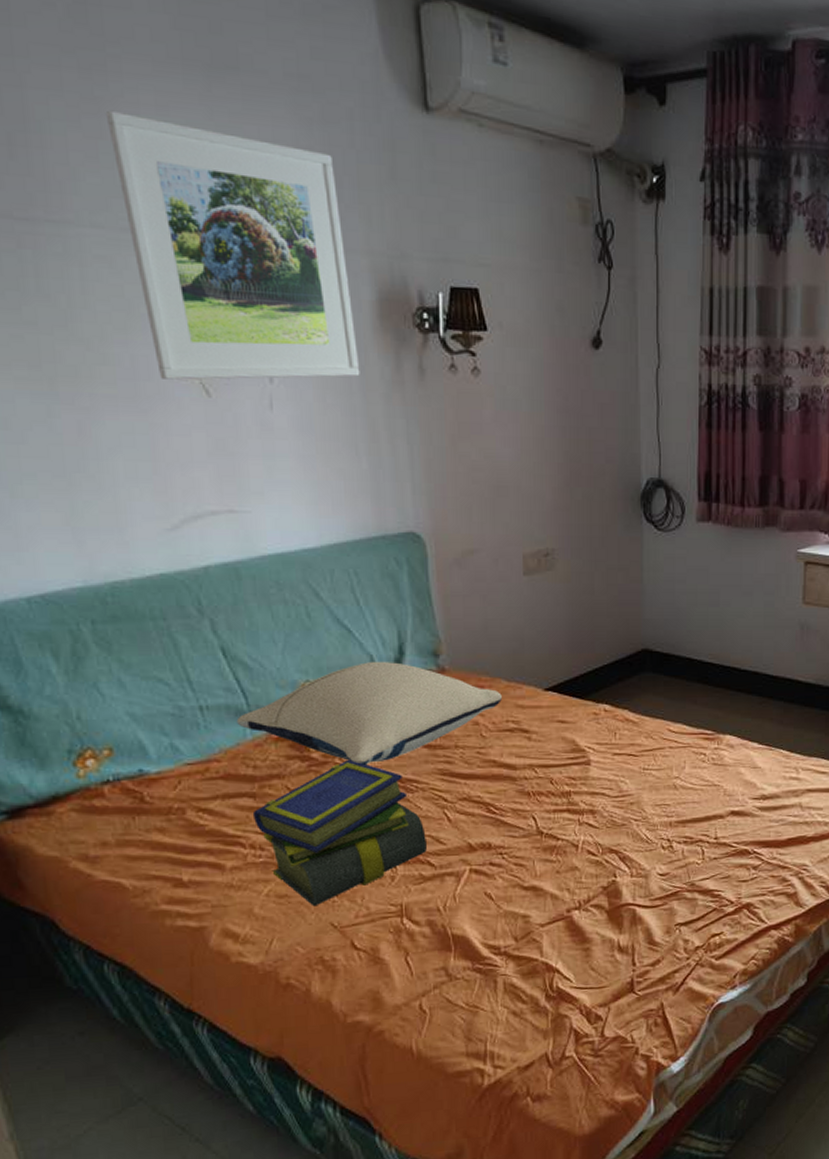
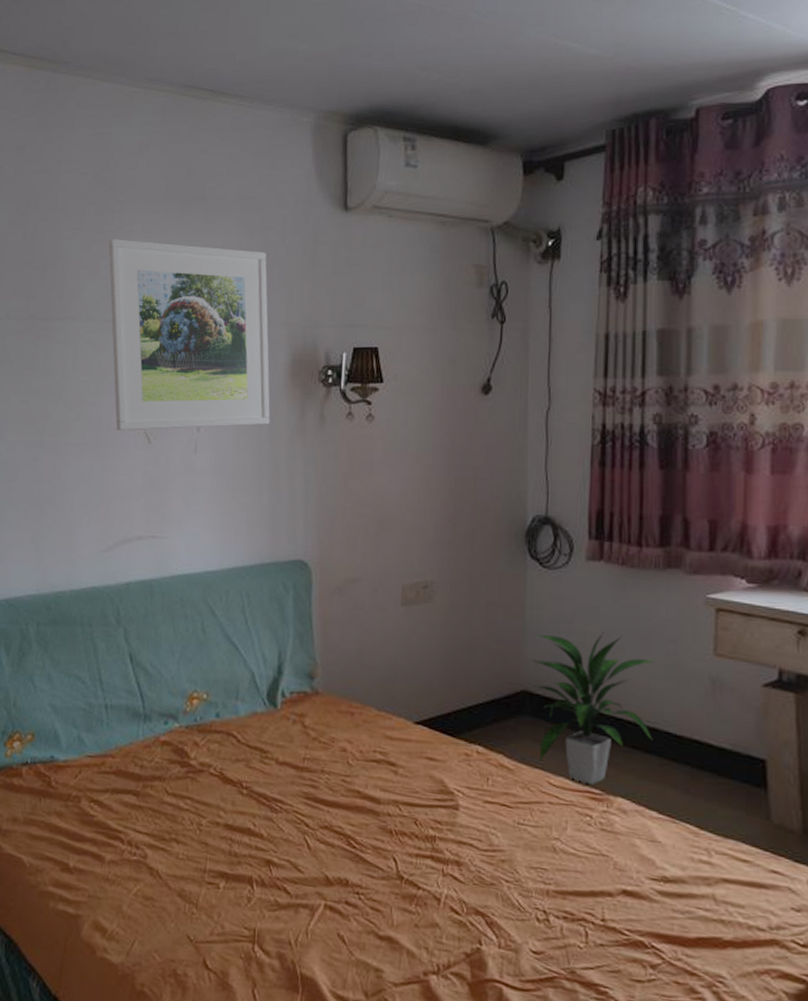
pillow: present [236,661,502,765] -> none [132,677,371,778]
stack of books: present [254,759,427,907] -> none [134,770,285,915]
indoor plant: none [651,589,755,728] -> present [532,631,655,786]

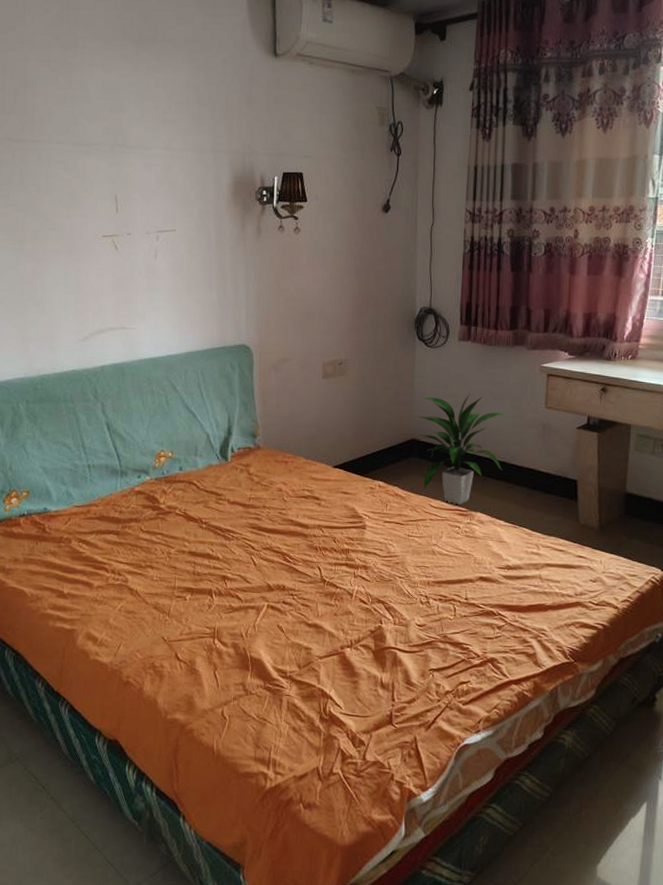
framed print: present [108,238,271,431] -> none [73,71,217,239]

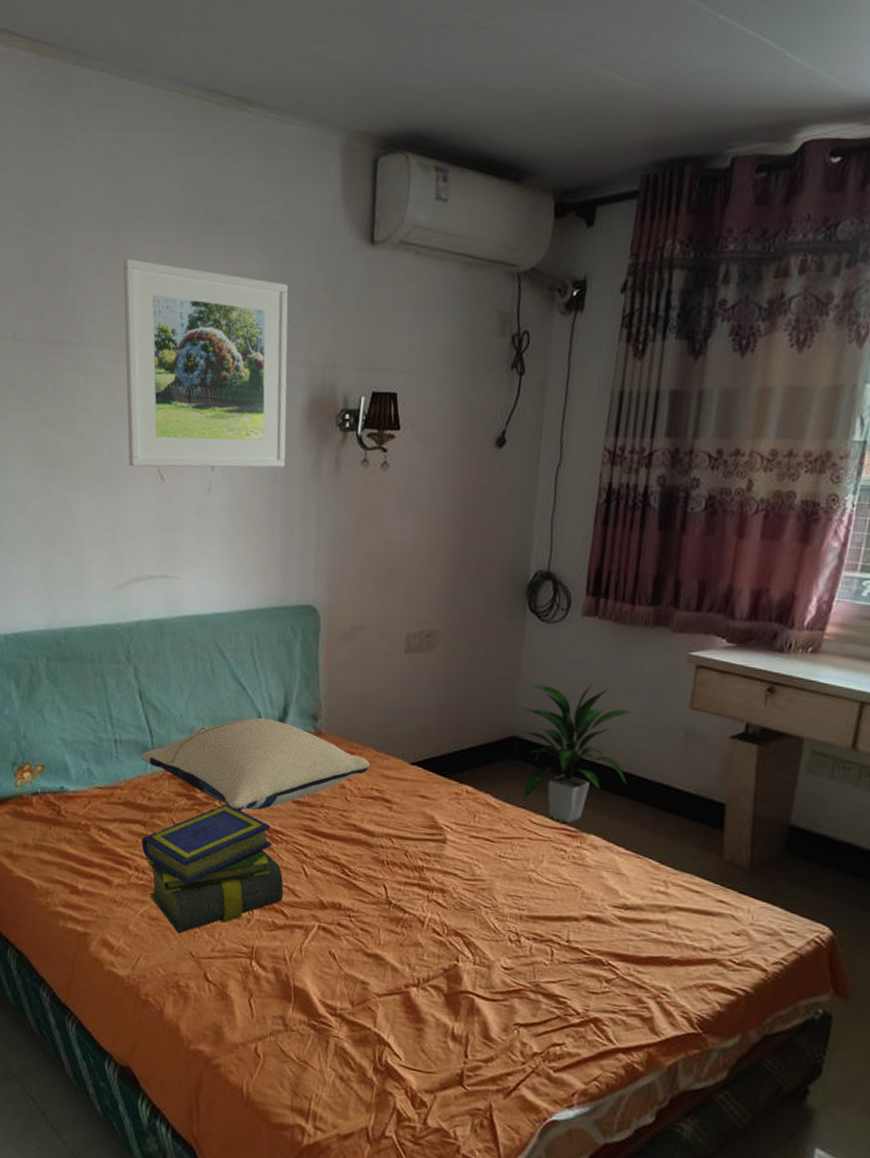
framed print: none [73,71,217,239] -> present [122,258,289,468]
pillow: none [111,438,301,516] -> present [141,717,370,811]
stack of books: none [116,511,237,623] -> present [141,803,284,934]

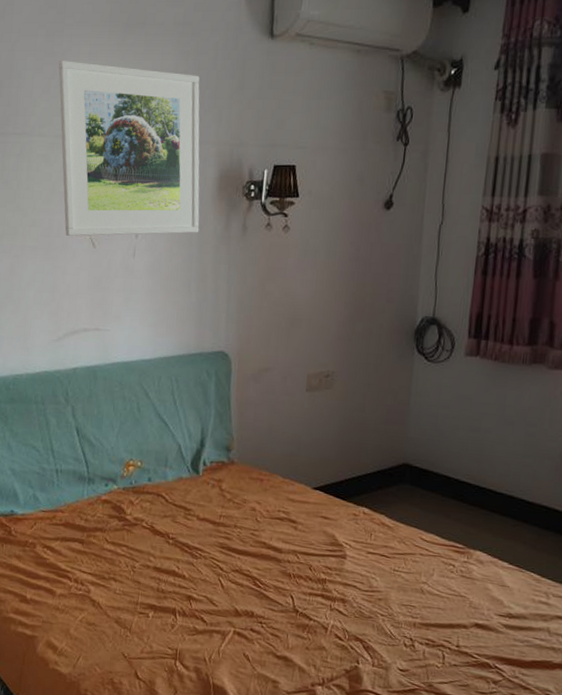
pillow: present [141,717,370,811] -> none [78,449,277,531]
stack of books: present [141,803,284,934] -> none [80,524,203,637]
indoor plant: present [522,683,636,824] -> none [414,416,516,541]

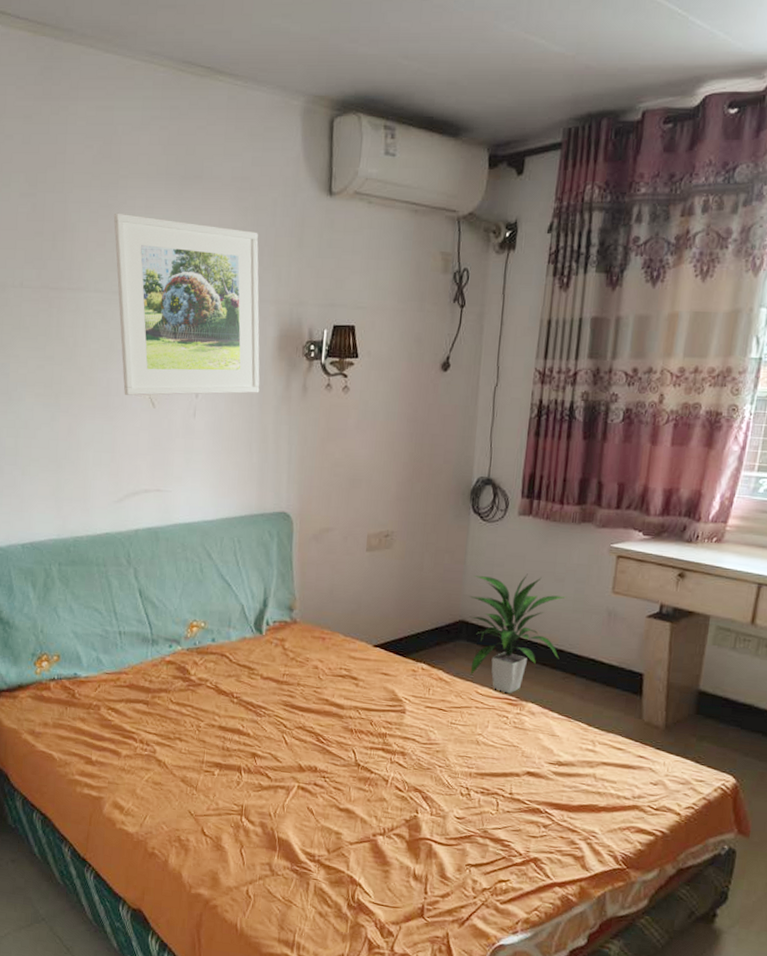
indoor plant: none [414,416,516,541] -> present [470,573,566,694]

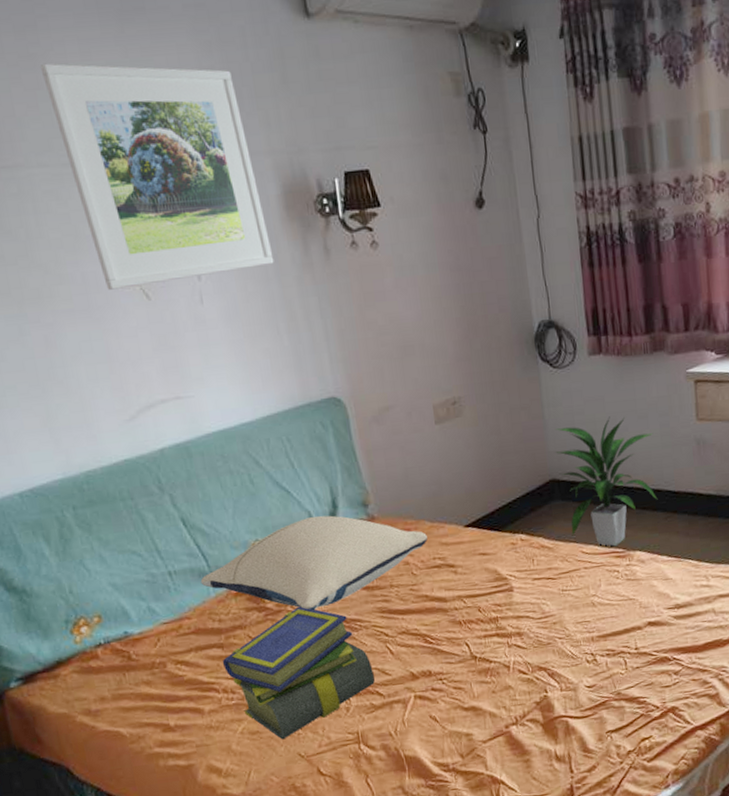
pillow: none [142,609,339,690] -> present [200,515,428,610]
stack of books: none [145,684,267,796] -> present [223,606,375,740]

